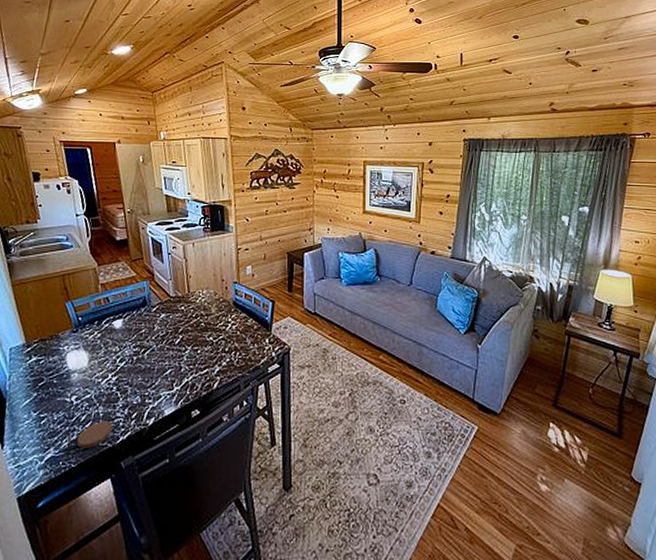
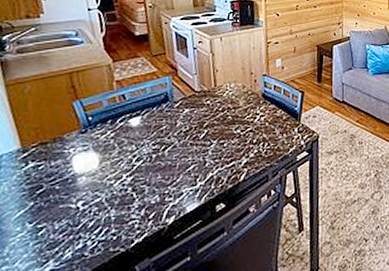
coaster: present [77,421,112,448] -> none [82,224,126,257]

